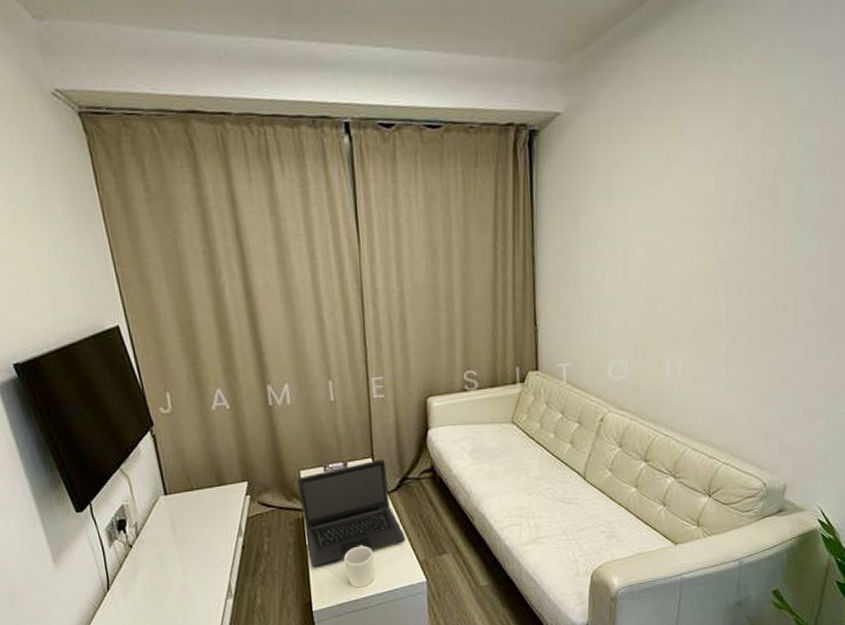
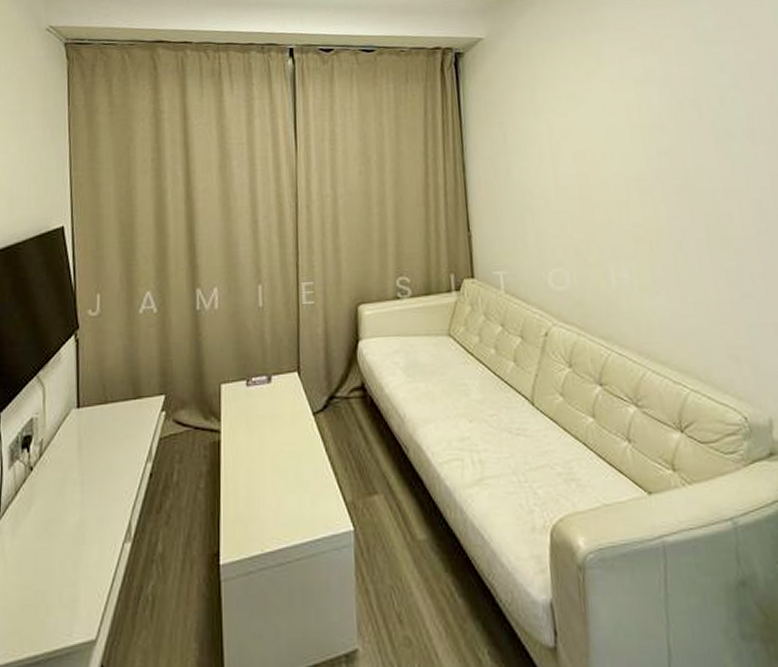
laptop: present [298,459,406,567] -> none [218,373,331,504]
mug: present [343,544,376,588] -> none [260,477,295,535]

